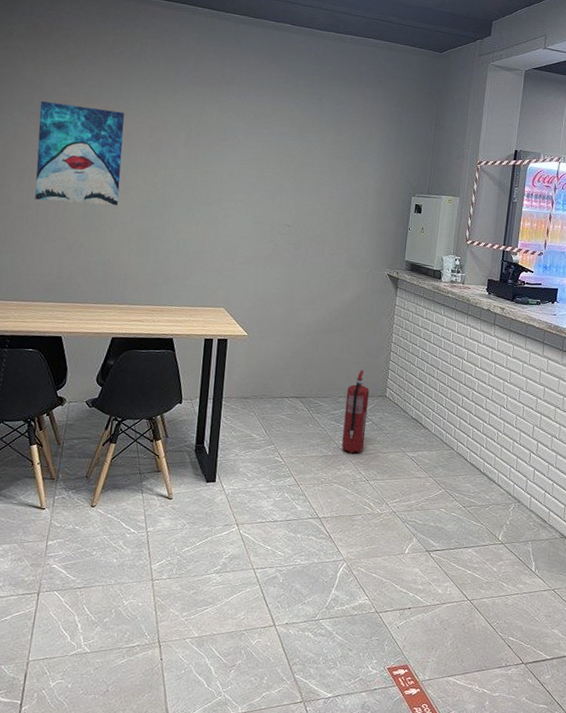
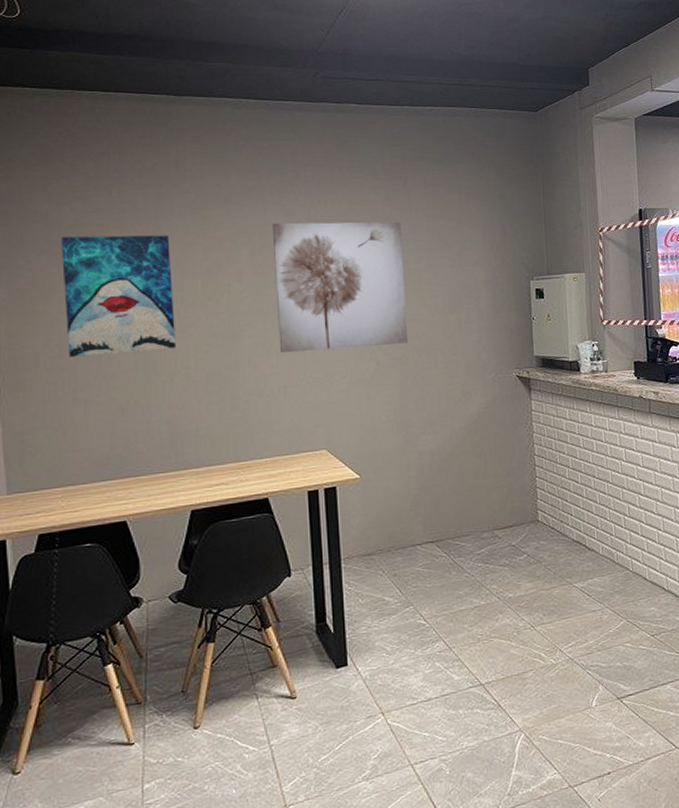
wall art: none [199,115,312,232] -> present [272,221,409,352]
fire extinguisher: present [342,370,370,454] -> none [491,494,522,598]

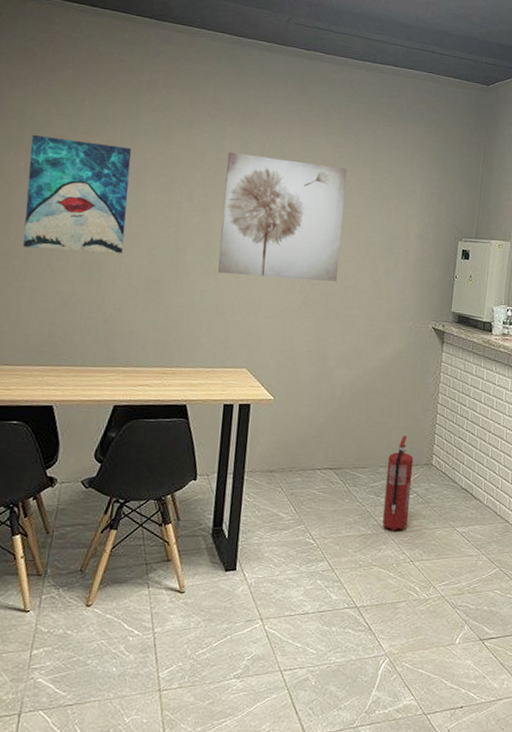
fire extinguisher: none [491,494,522,598] -> present [382,435,414,531]

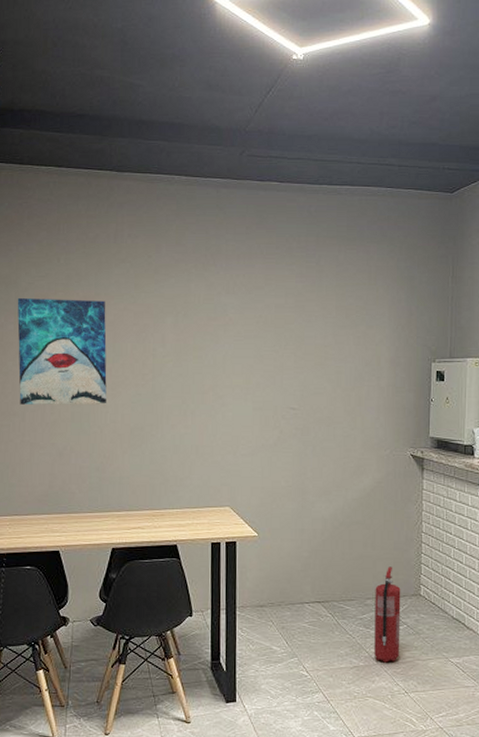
wall art: present [218,151,347,282] -> none [194,294,311,416]

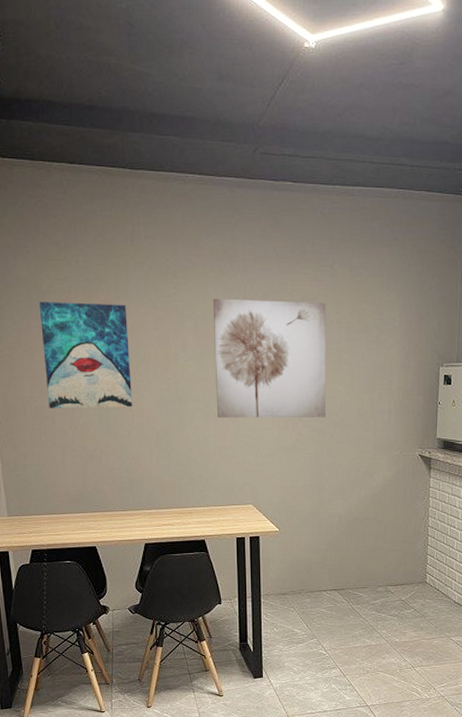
wall art: none [194,294,311,416] -> present [212,298,327,418]
fire extinguisher: present [374,566,401,663] -> none [385,557,409,642]

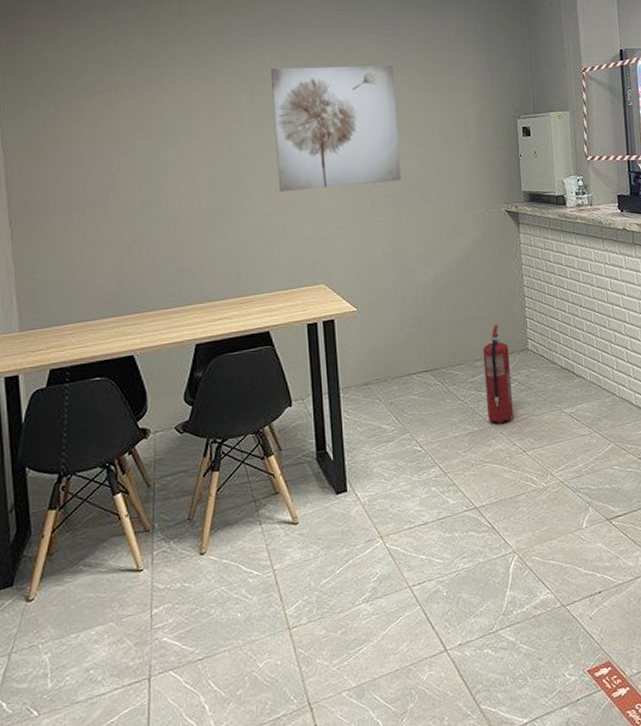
wall art: present [39,302,133,409] -> none [69,81,181,199]
fire extinguisher: none [385,557,409,642] -> present [483,324,514,424]

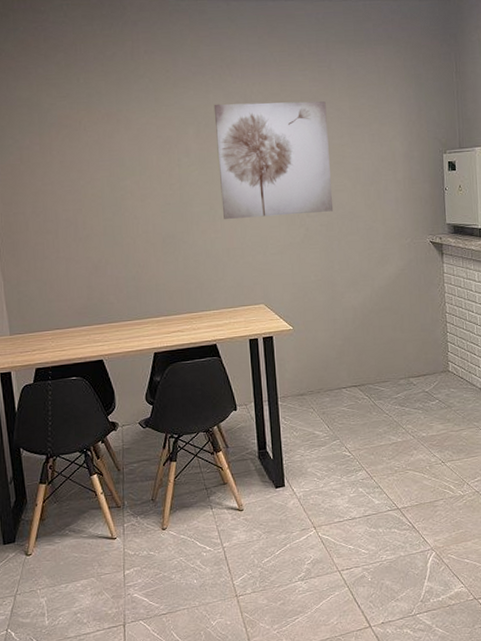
fire extinguisher: present [483,324,514,424] -> none [406,347,434,437]

